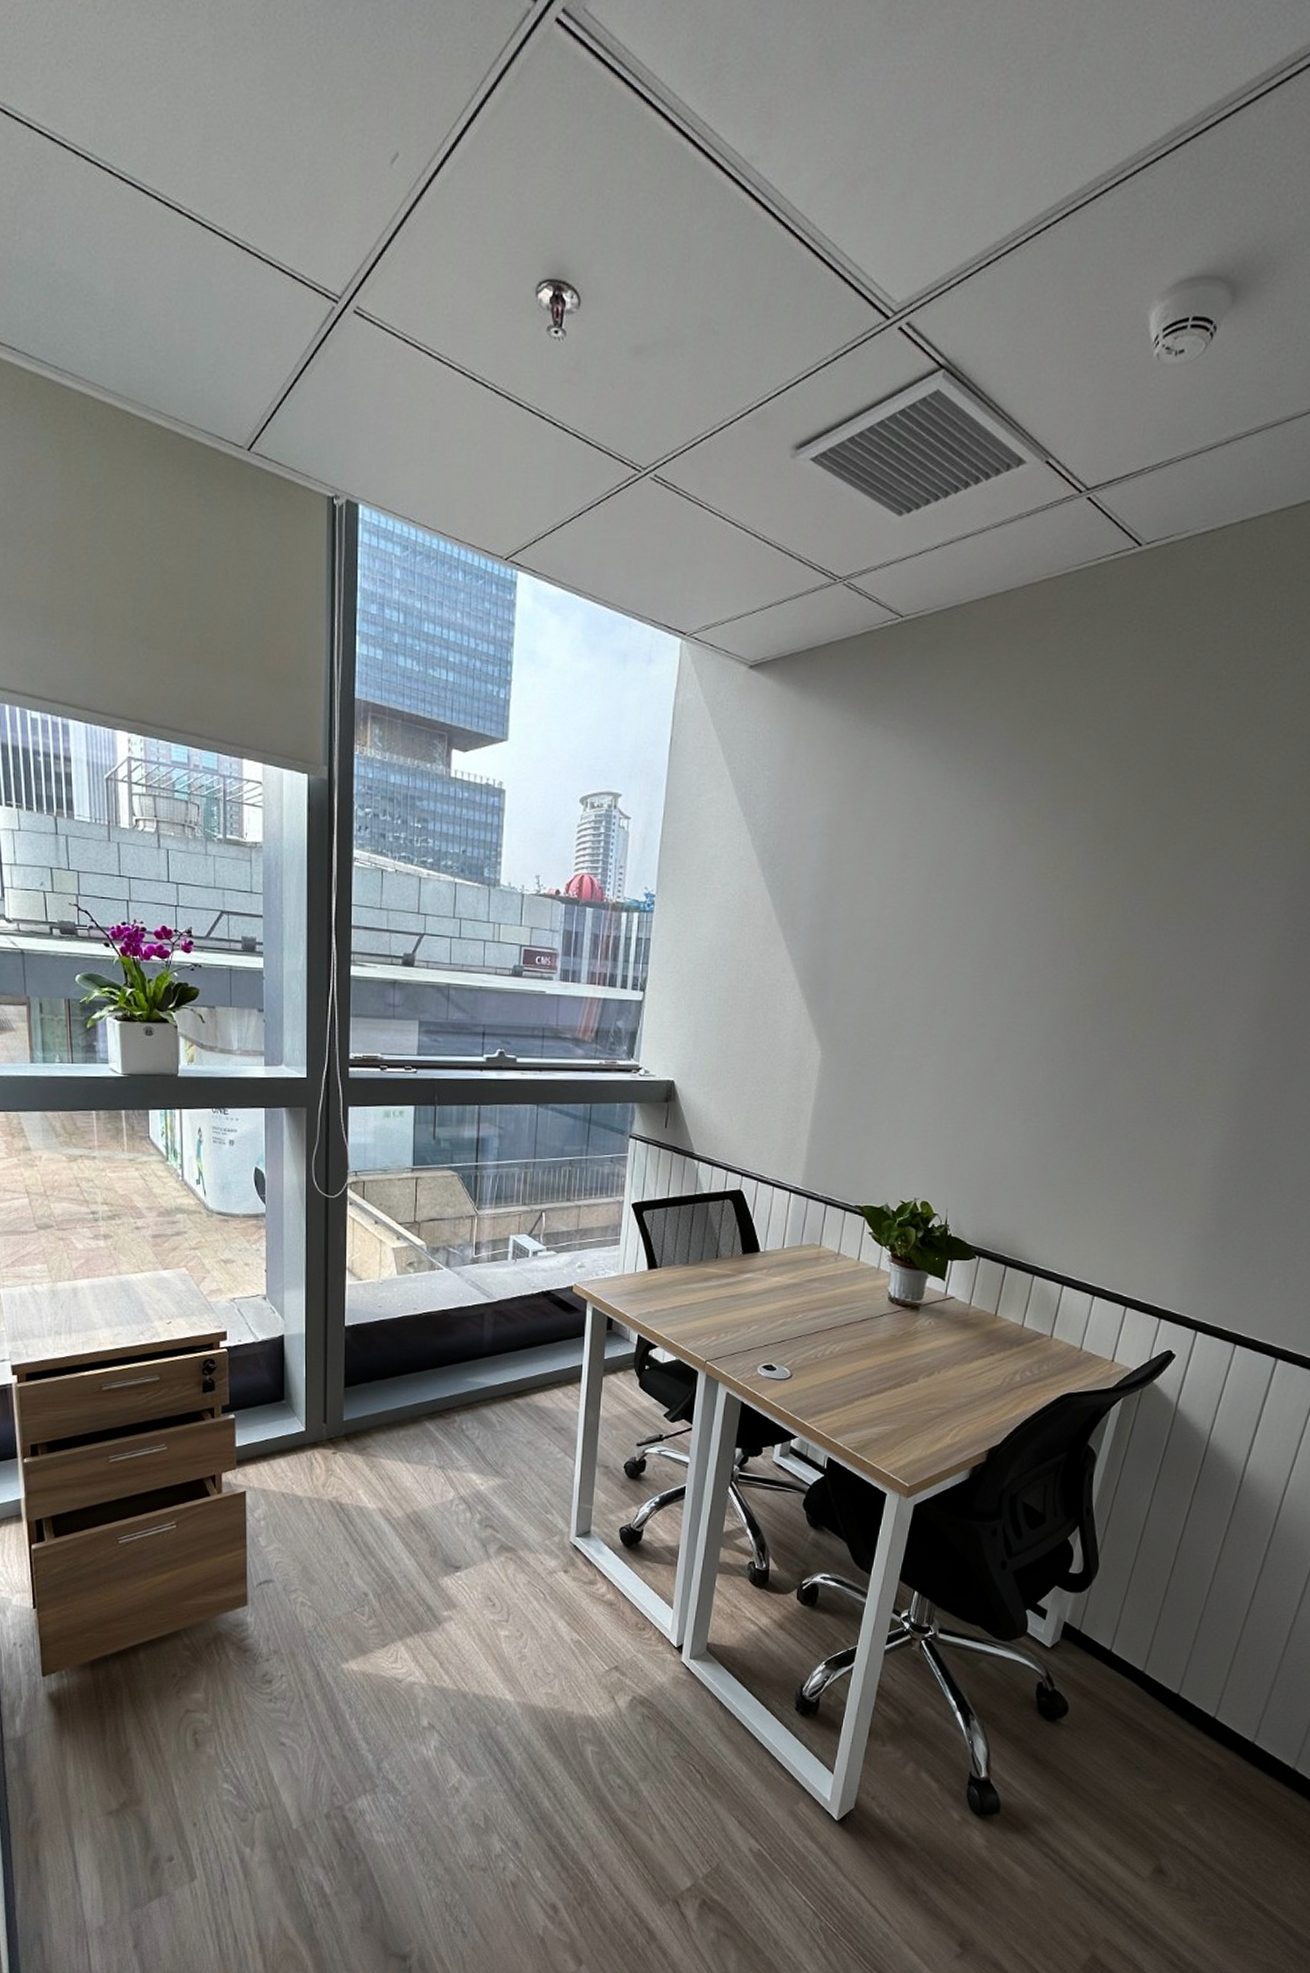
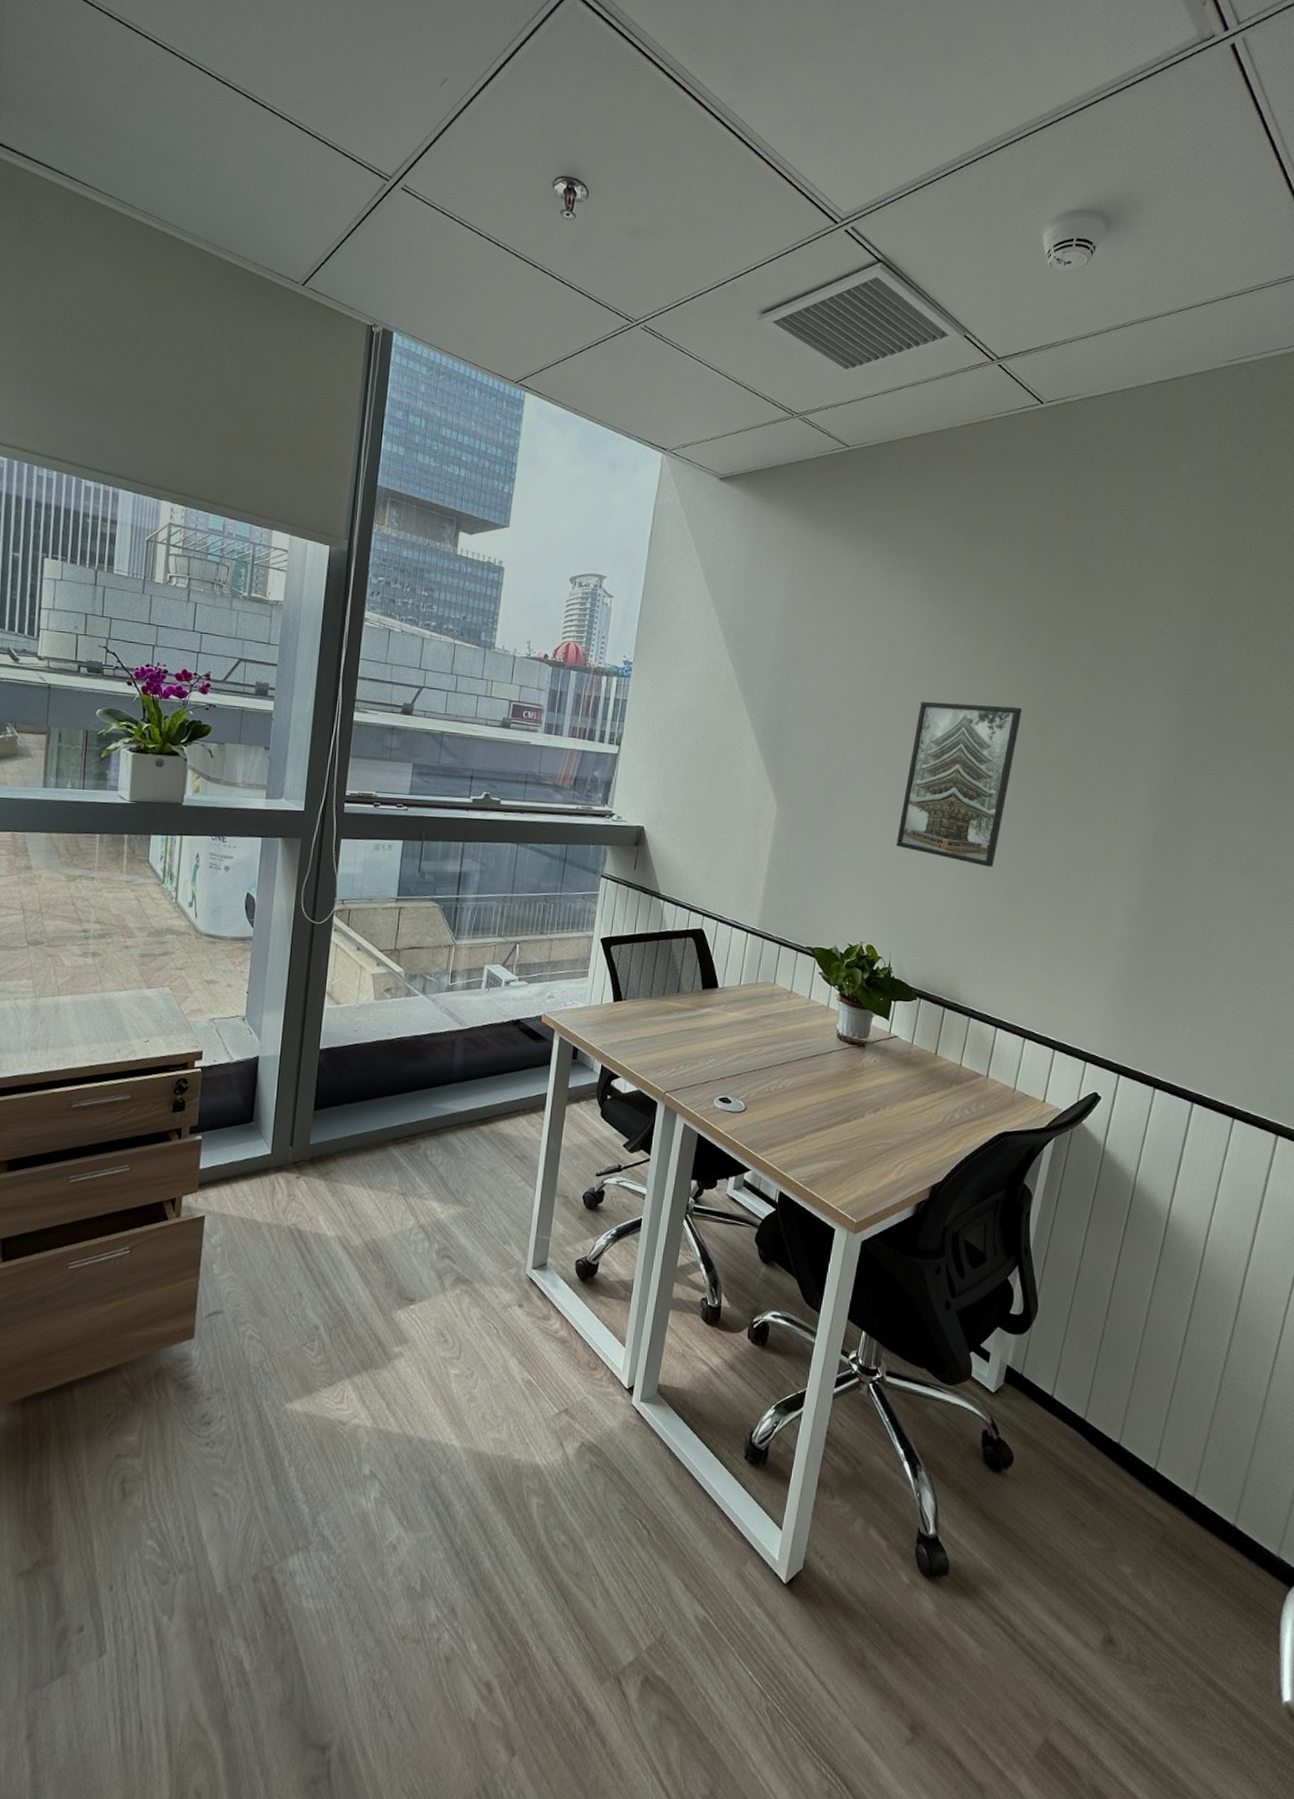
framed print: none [955,924,1104,1112] -> present [896,701,1023,867]

